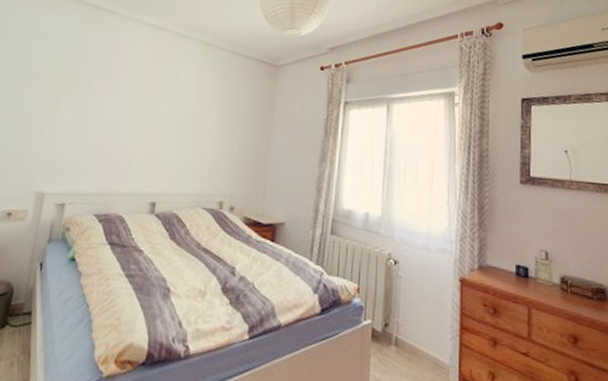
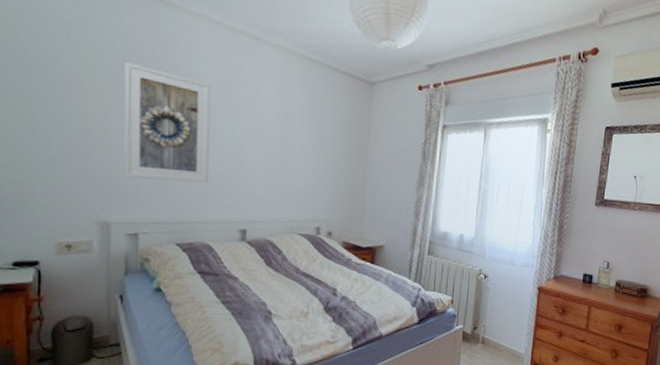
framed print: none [62,59,142,159] -> present [123,61,212,183]

